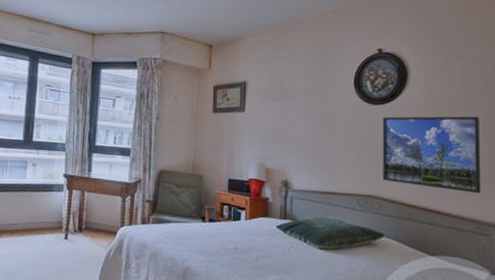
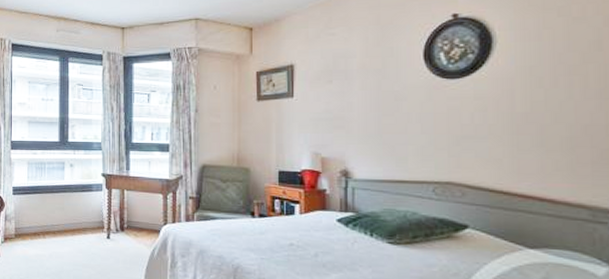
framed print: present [382,116,481,194] -> none [461,83,595,176]

